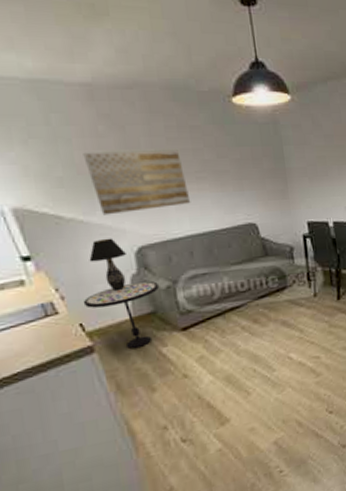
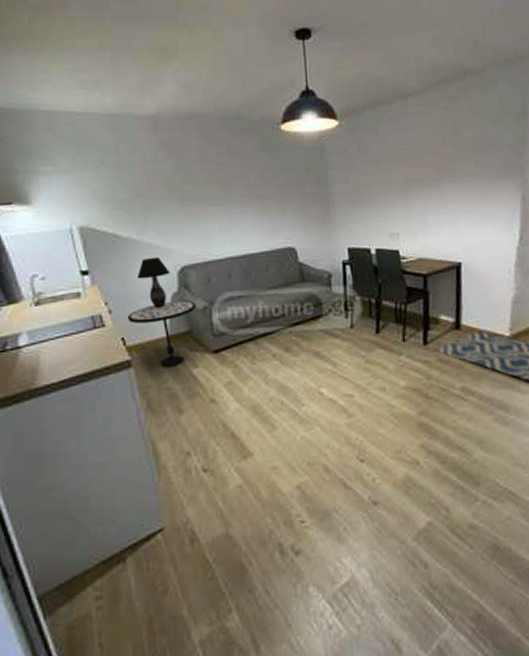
wall art: present [83,150,191,216] -> none [143,175,234,235]

